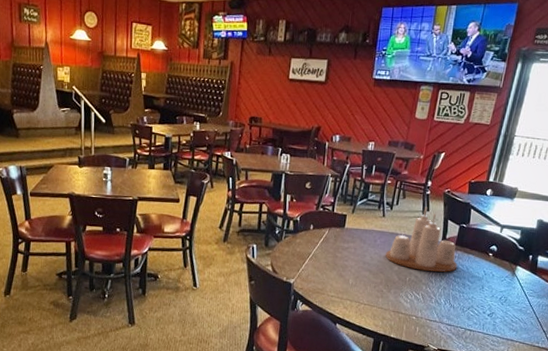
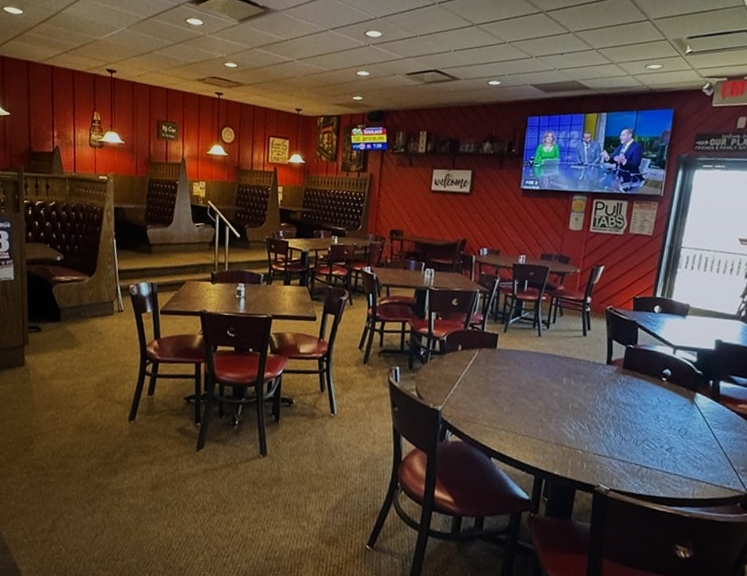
condiment set: present [386,206,458,272] -> none [544,325,627,399]

